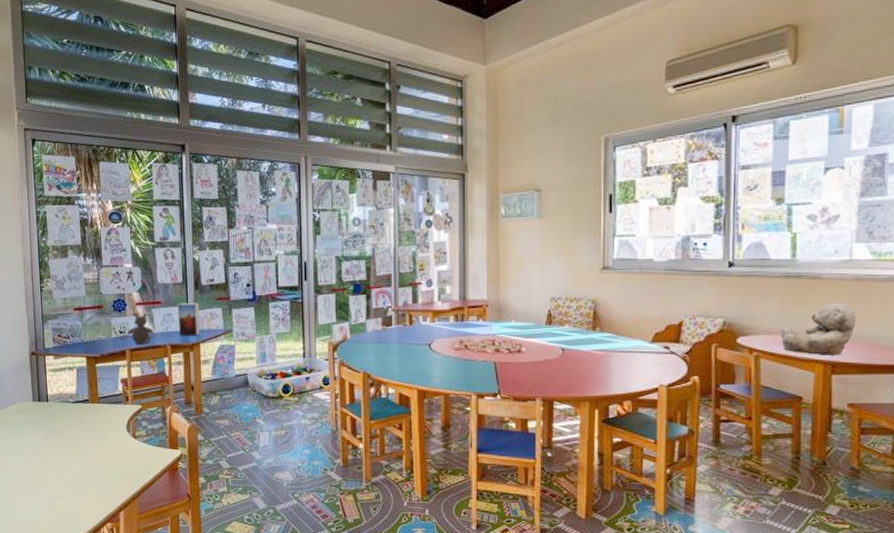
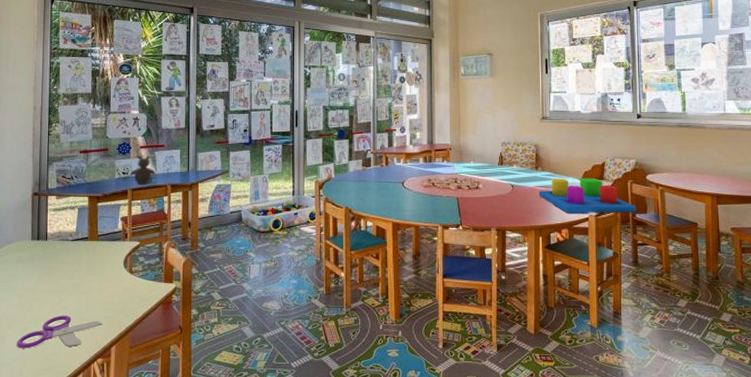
scissors: none [26,478,110,510] -> present [16,315,103,349]
book: present [179,303,200,336] -> none [180,146,199,176]
toy blocks: none [596,340,721,383] -> present [539,178,636,213]
teddy bear: present [781,302,857,355] -> none [679,146,732,189]

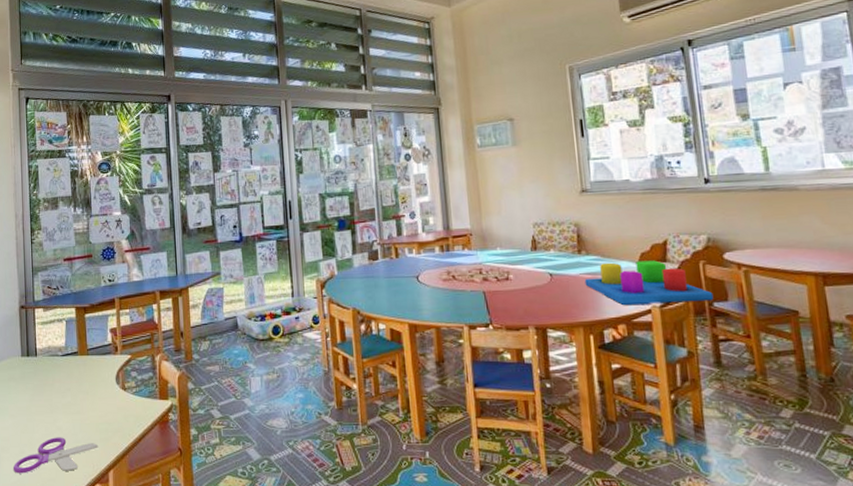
stuffed animal: present [130,155,156,184] -> none [116,260,143,292]

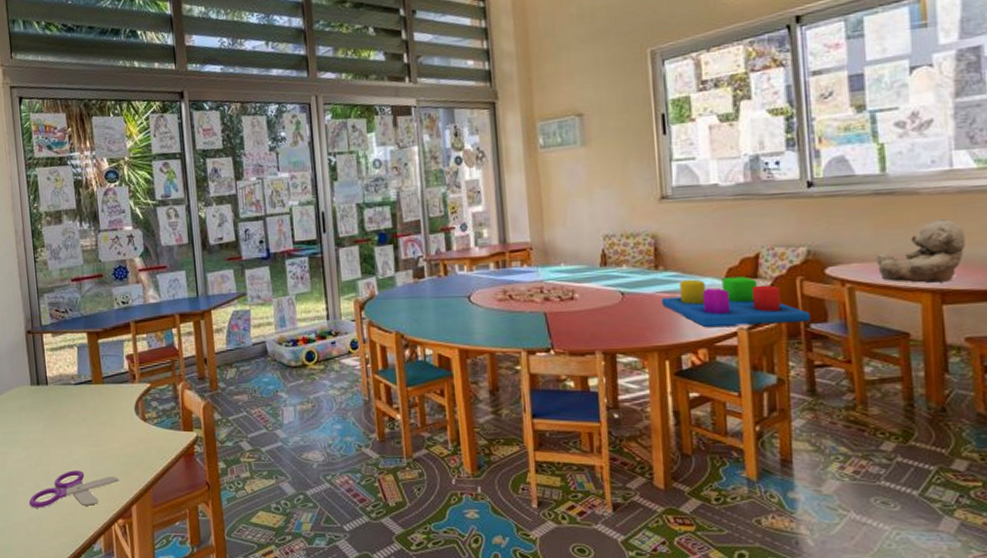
teddy bear: none [766,212,841,267] -> present [877,219,966,284]

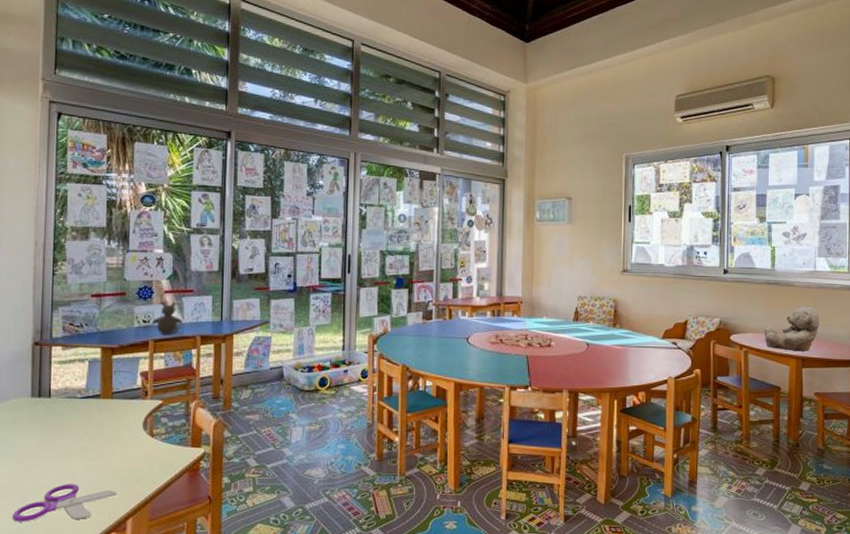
stuffed animal: none [130,280,160,315] -> present [152,301,183,335]
toy blocks: present [661,276,811,327] -> none [615,336,718,375]

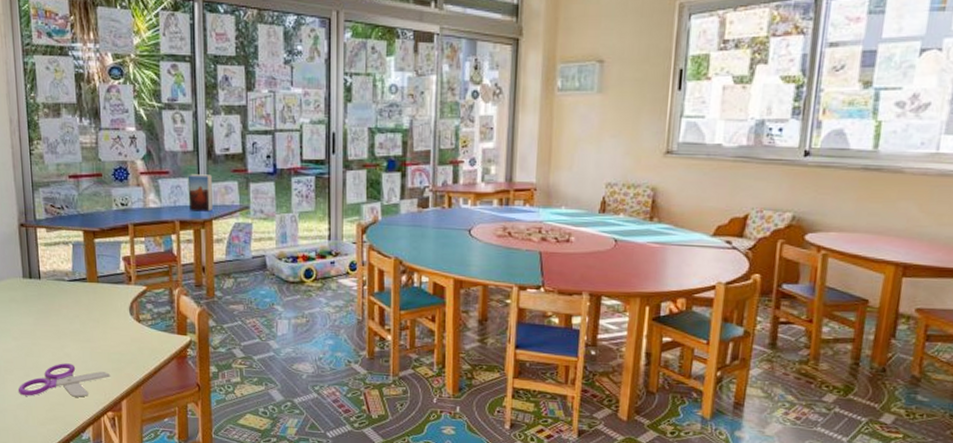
stuffed animal: present [152,301,183,335] -> none [130,183,160,219]
book: none [211,292,235,327] -> present [189,174,213,212]
teddy bear: present [764,306,820,351] -> none [852,199,937,257]

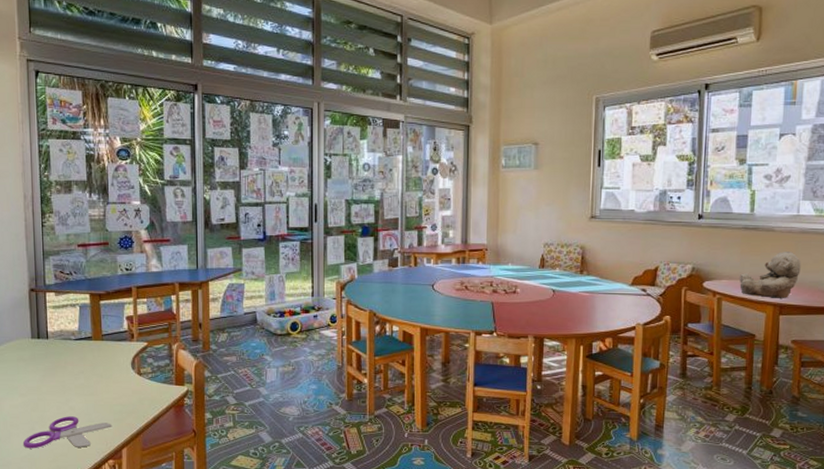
book: present [189,174,213,212] -> none [188,241,209,274]
teddy bear: none [852,199,937,257] -> present [739,252,801,298]

